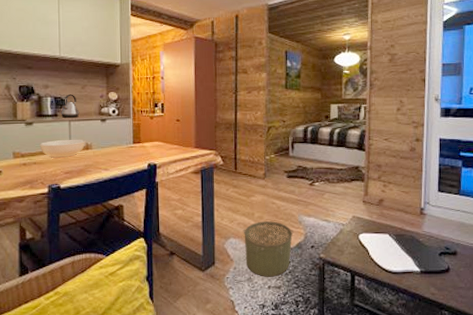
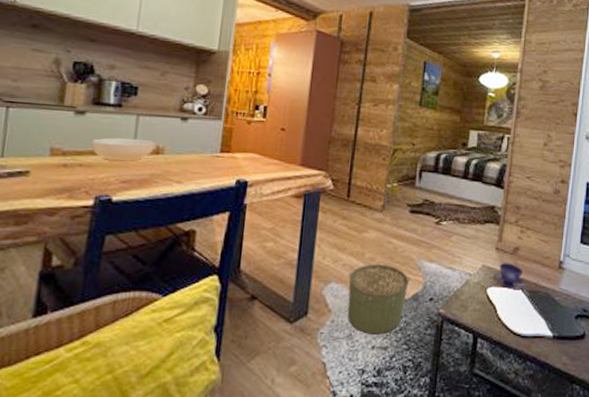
kettle: present [60,94,80,119] -> none [127,80,154,112]
teacup: none [363,213,392,234] -> present [493,263,525,289]

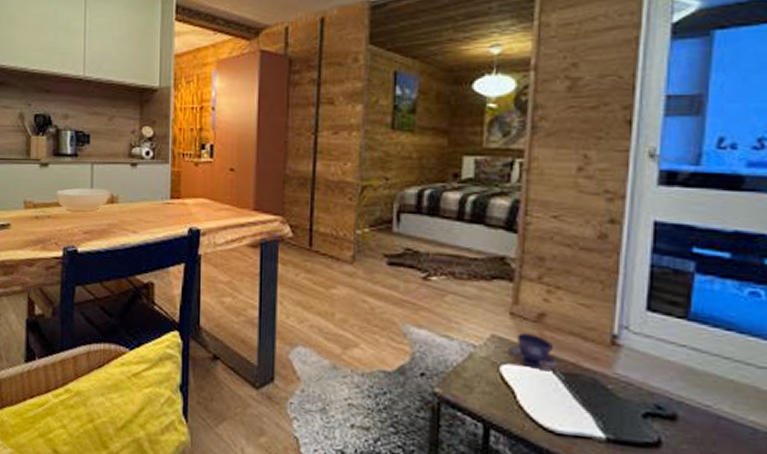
basket: present [347,264,411,335] -> none [316,326,394,412]

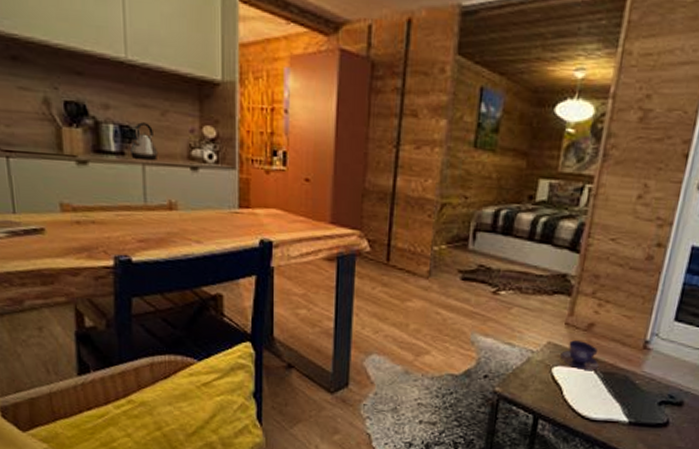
bowl: present [55,187,111,212] -> none [99,191,168,219]
kettle: none [81,127,105,160] -> present [129,122,159,161]

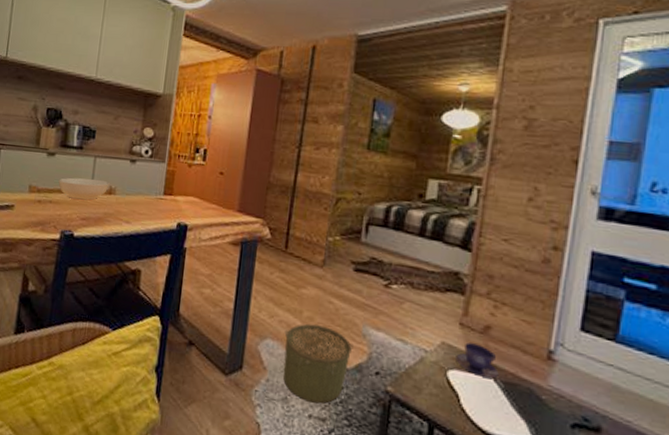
bowl: none [99,191,168,219] -> present [58,177,110,201]
kettle: present [129,122,159,161] -> none [86,124,108,155]
basket: none [391,336,462,410] -> present [283,323,354,404]

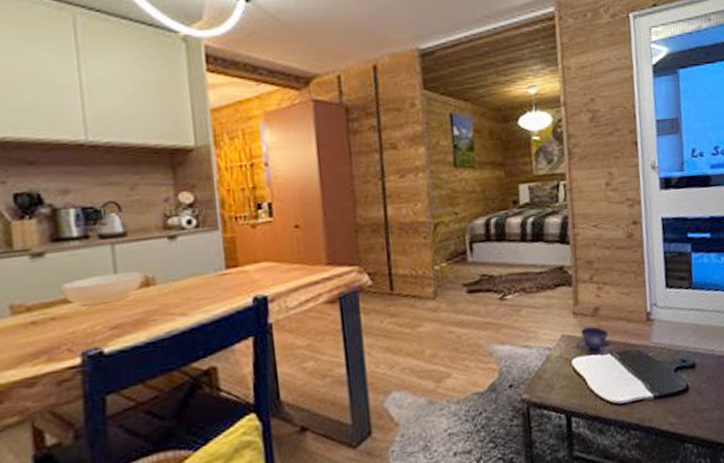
kettle: none [86,124,108,155] -> present [94,200,130,241]
basket: present [283,323,354,404] -> none [409,358,483,441]

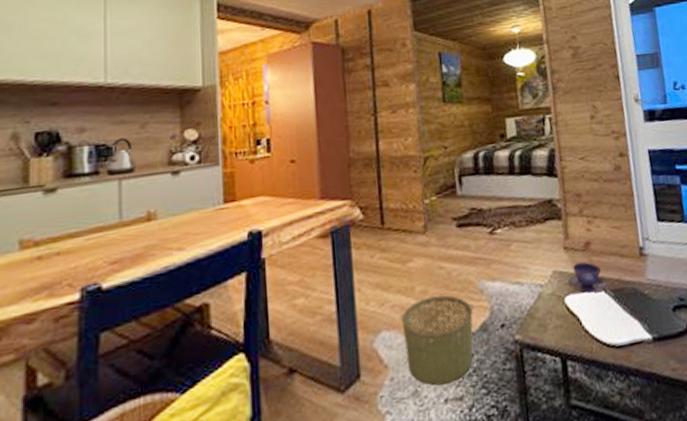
bowl: present [60,271,144,307] -> none [67,206,146,241]
basket: none [409,358,483,441] -> present [399,295,474,386]

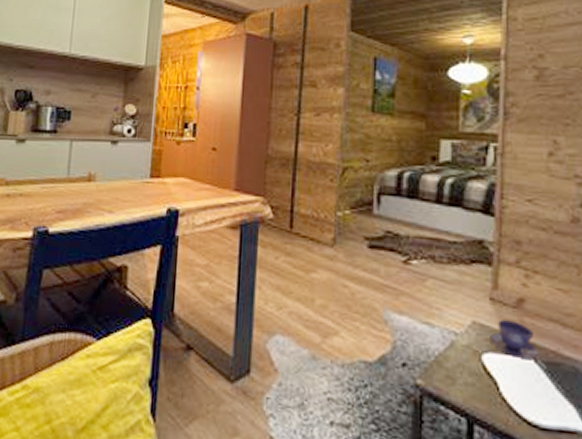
kettle: present [104,138,137,176] -> none [61,104,86,137]
basket: present [399,295,474,386] -> none [295,313,375,407]

